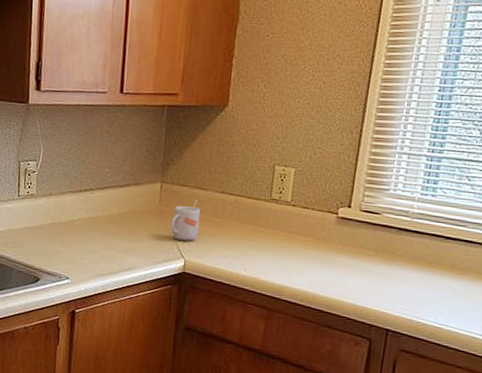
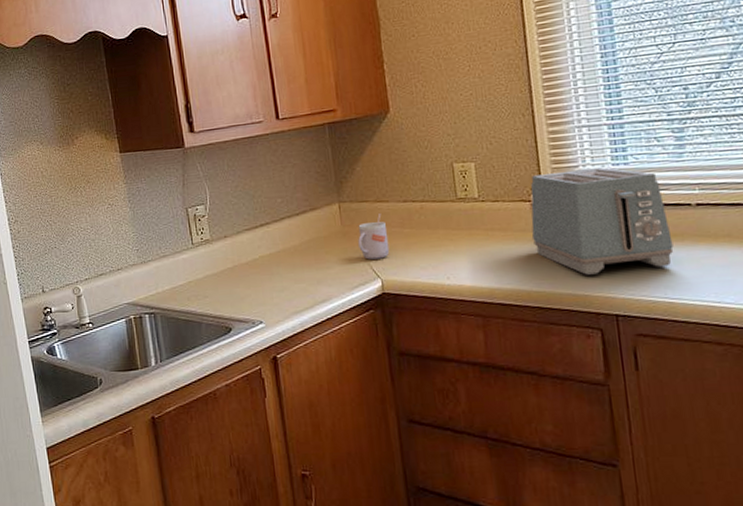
toaster: none [330,190,459,295] -> present [530,167,674,275]

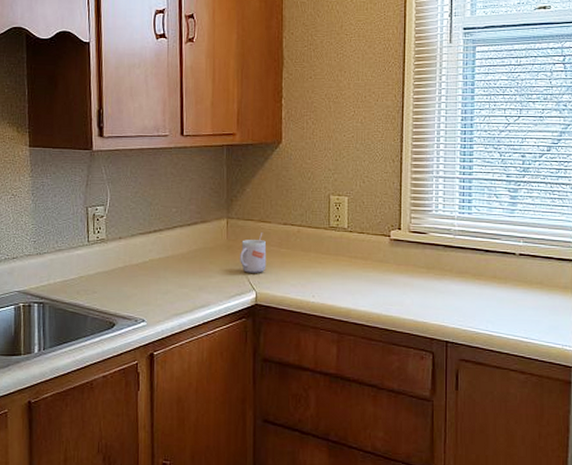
toaster: present [530,167,674,275] -> none [388,213,498,305]

